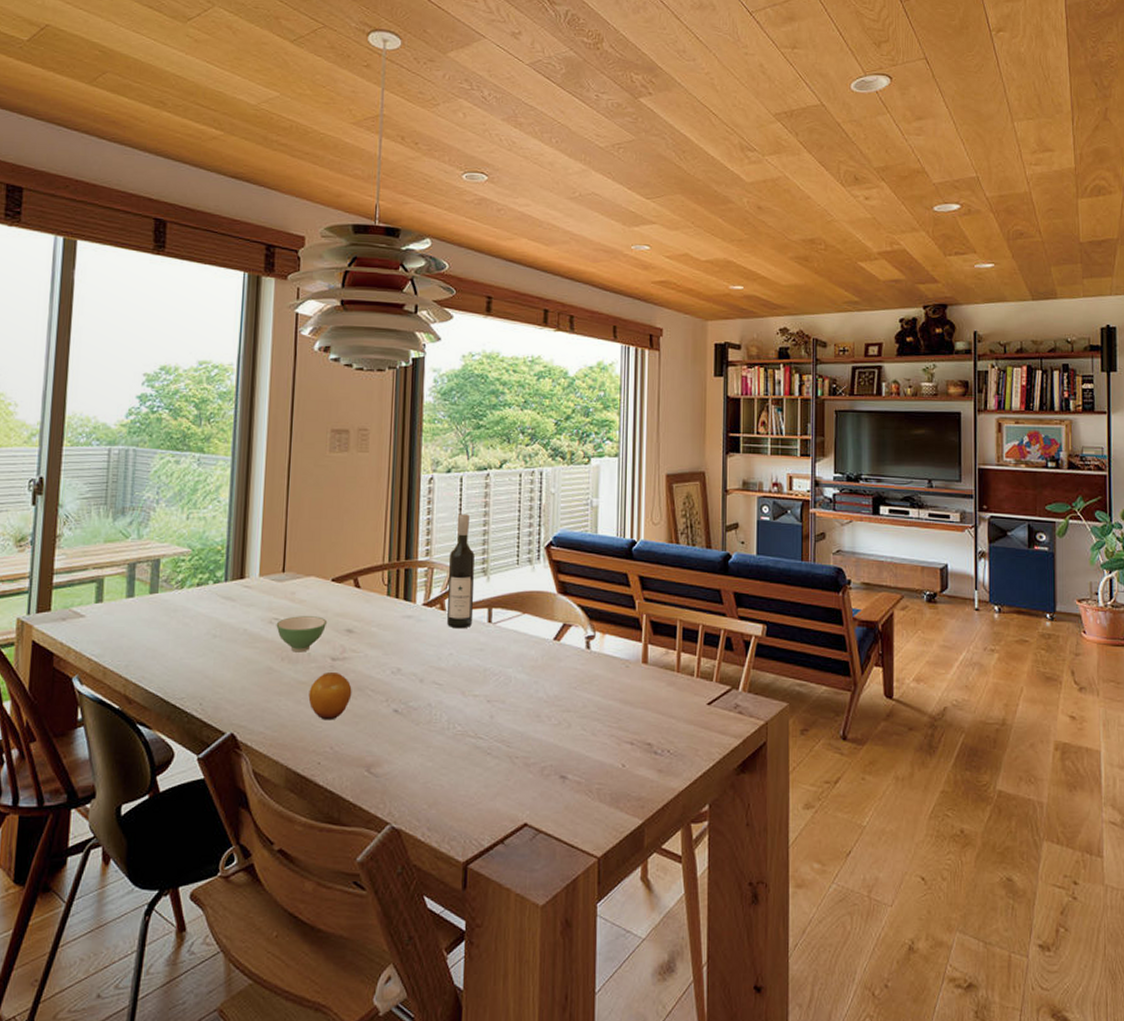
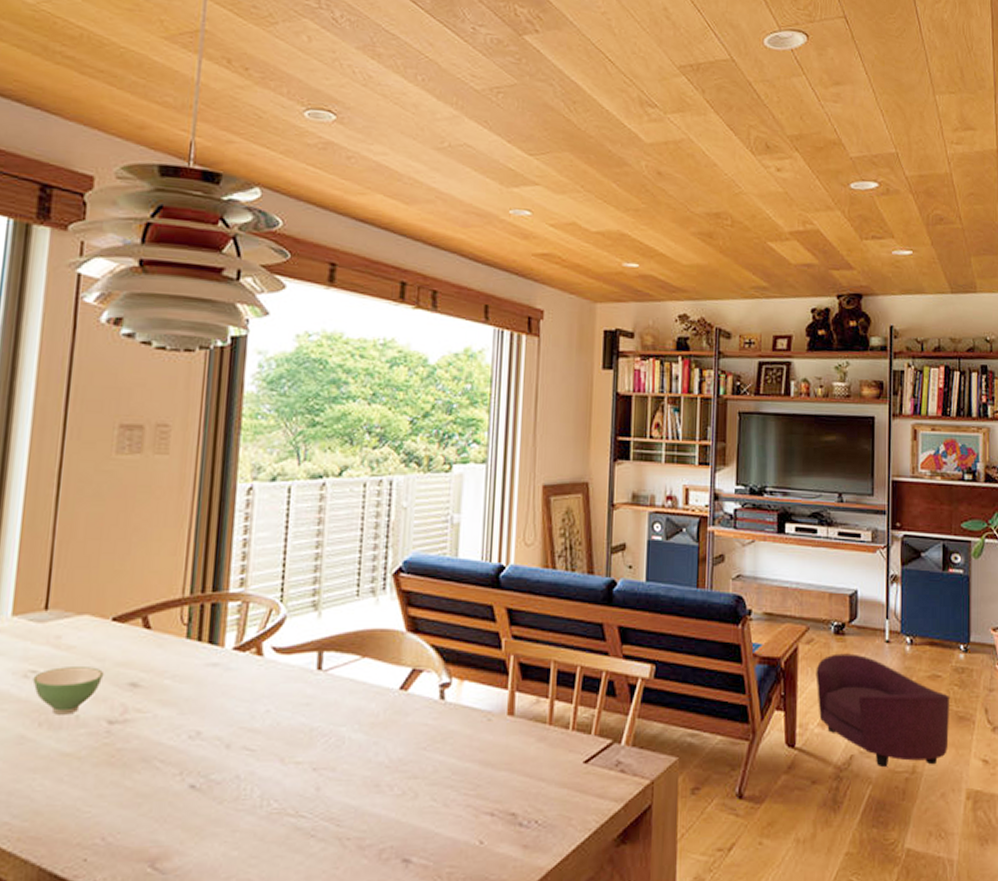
fruit: present [308,671,352,721] -> none [74,738,135,803]
bottle: present [446,514,475,629] -> none [264,533,303,678]
dog bed: none [910,619,1038,719] -> present [815,653,950,766]

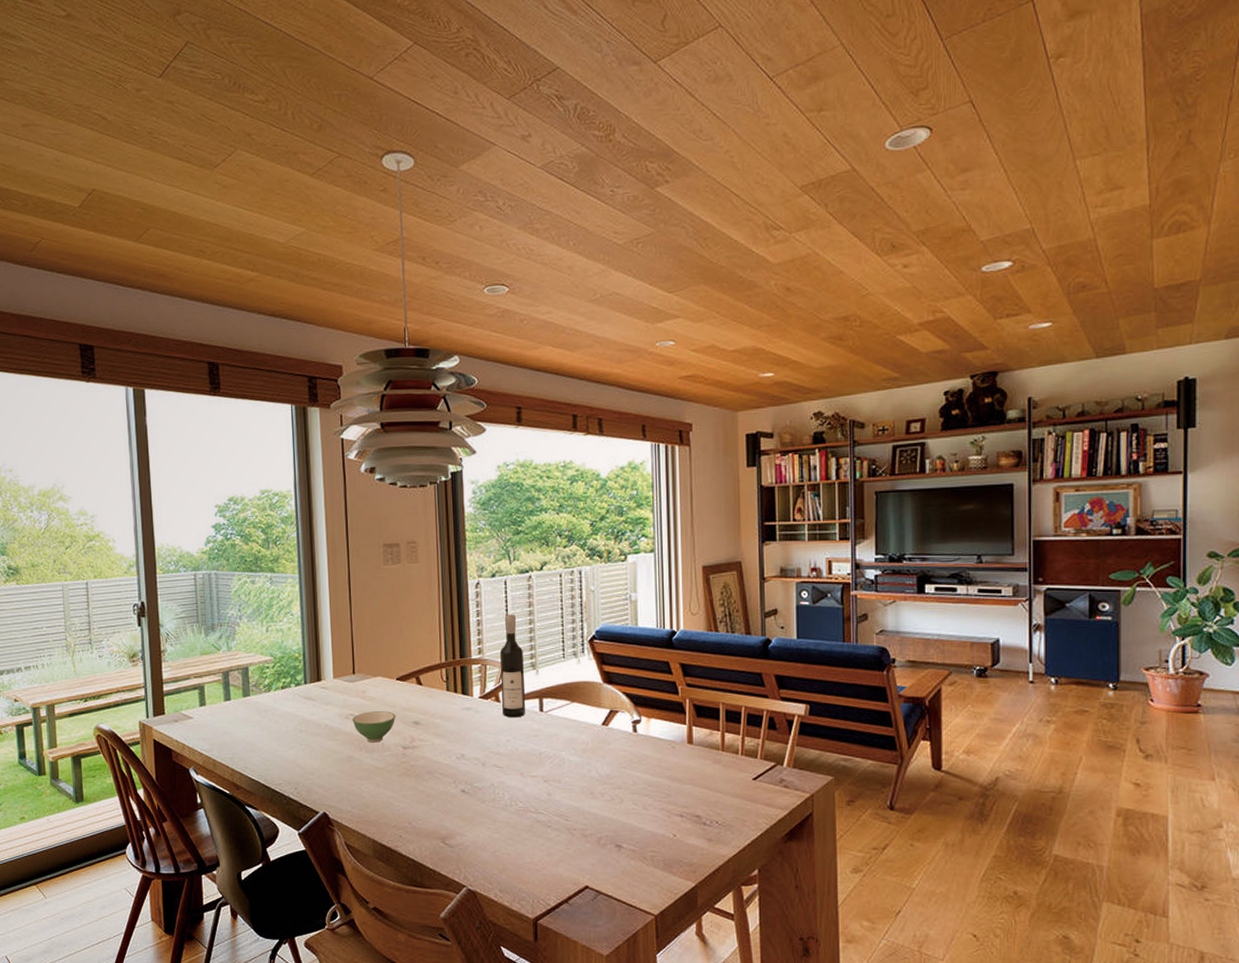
bottle: none [264,533,303,678] -> present [499,614,526,718]
dog bed: present [815,653,950,766] -> none [959,693,1099,787]

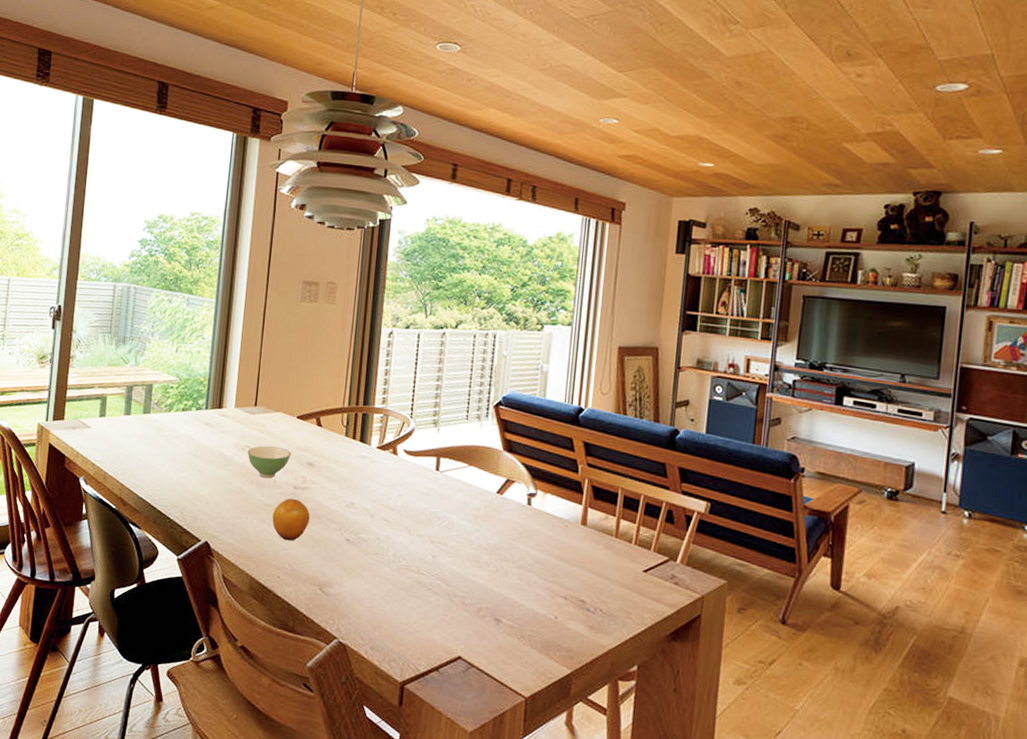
fruit: none [386,758,423,800] -> present [272,498,310,541]
bottle: present [499,614,526,718] -> none [398,367,427,474]

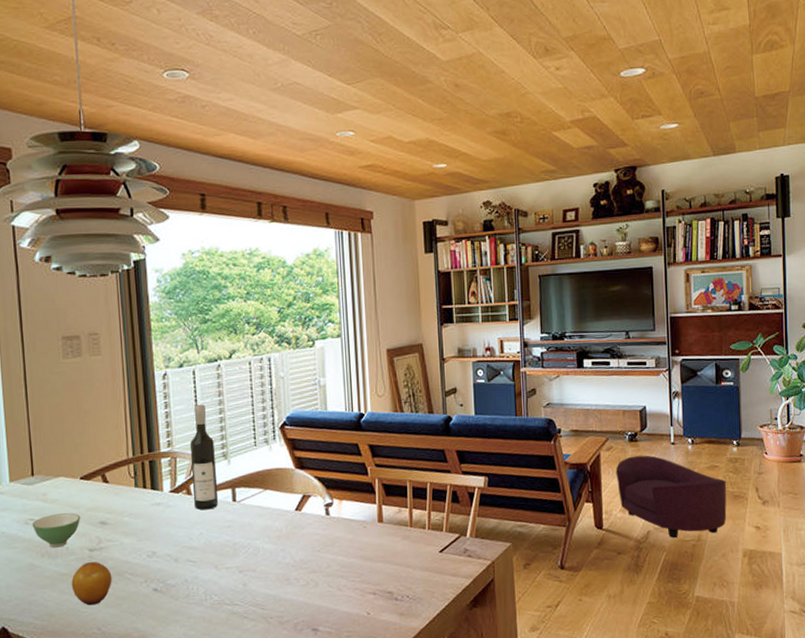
bottle: none [398,367,427,474] -> present [189,404,219,511]
dog bed: none [865,516,1009,629] -> present [616,455,727,538]

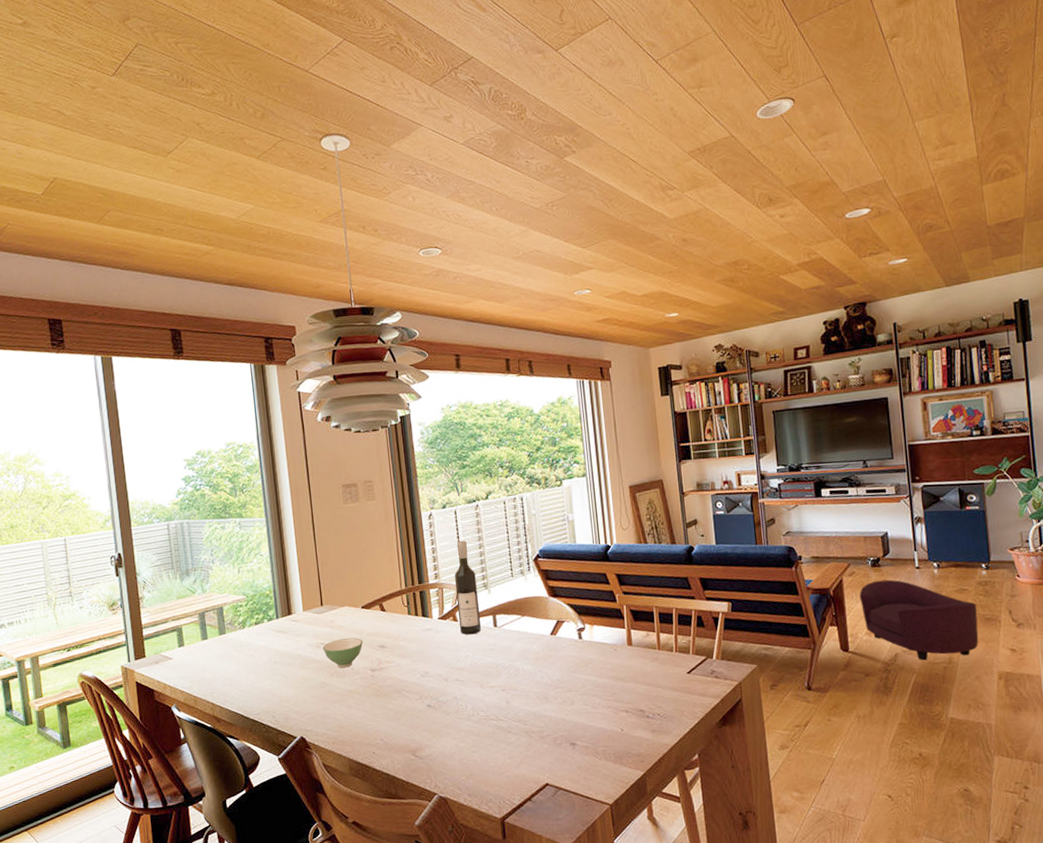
fruit: present [71,561,112,606] -> none [357,680,392,719]

